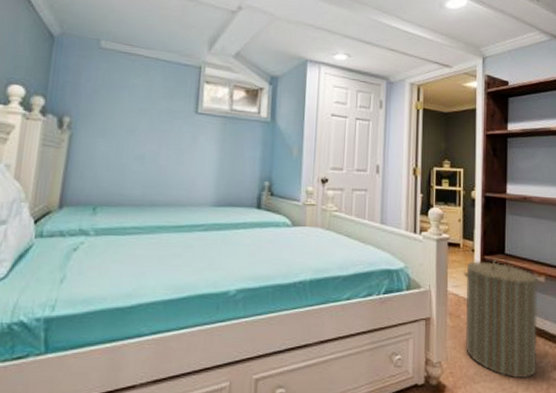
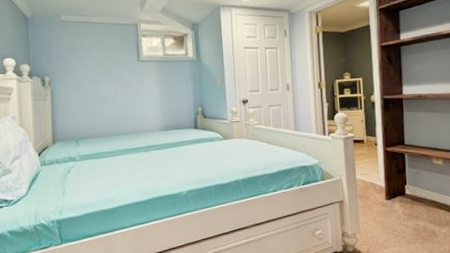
laundry hamper: present [463,256,538,378] -> none [369,146,439,243]

